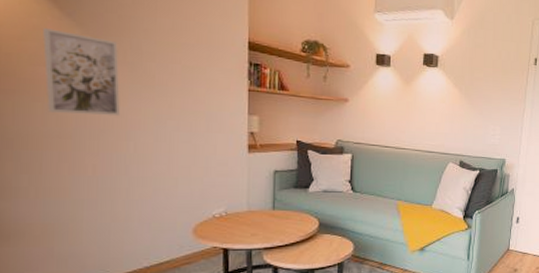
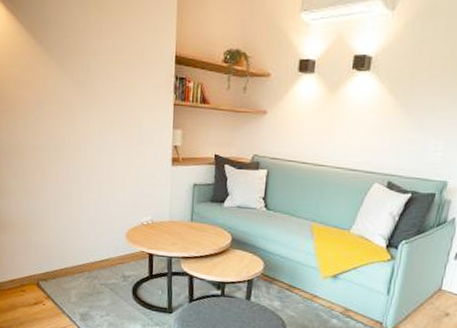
wall art: present [43,28,120,115] -> none [24,56,75,130]

